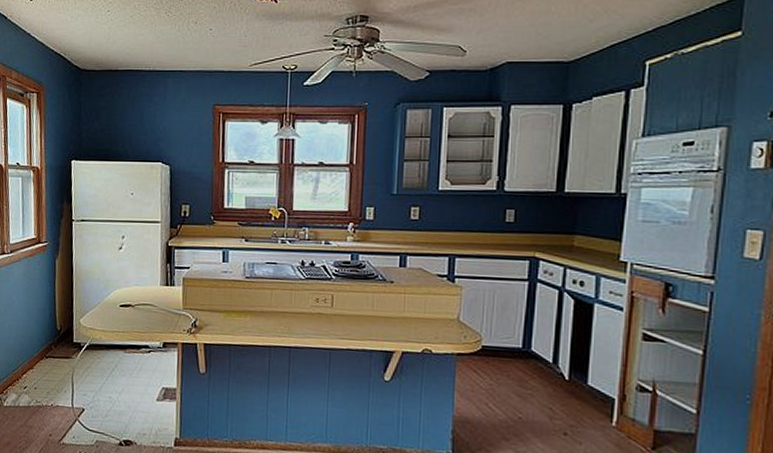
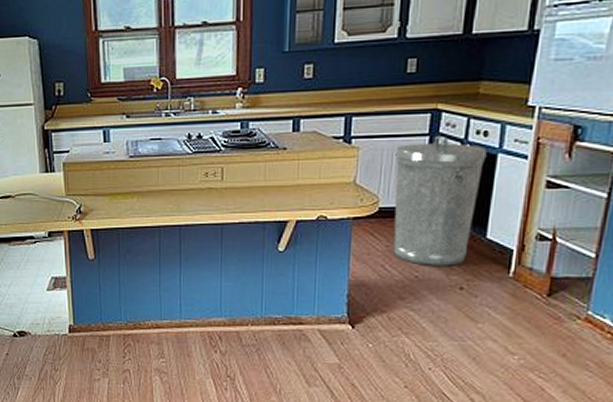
trash can: none [496,281,584,410] -> present [393,135,488,266]

